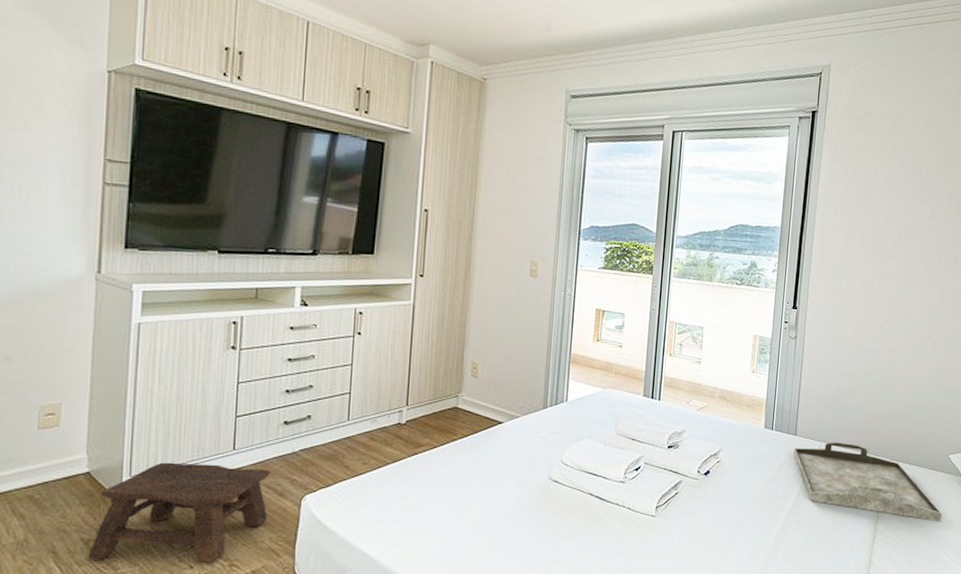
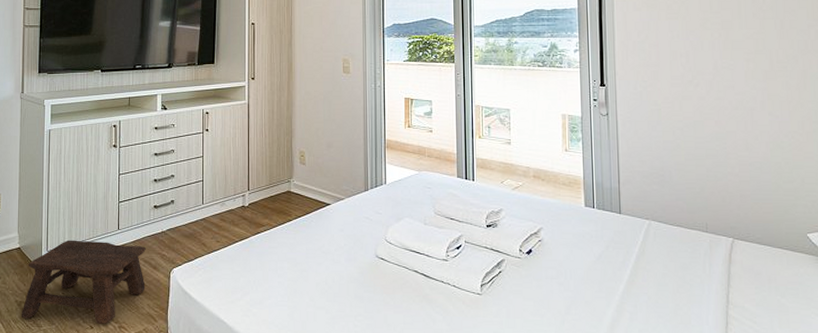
serving tray: present [793,442,943,522] -> none [620,220,810,309]

